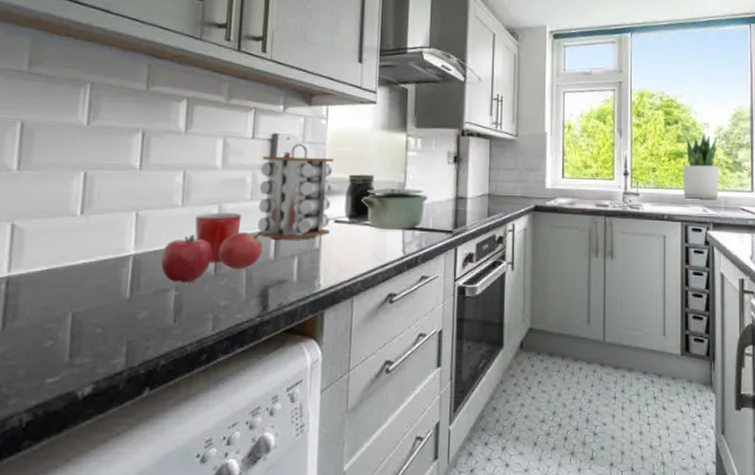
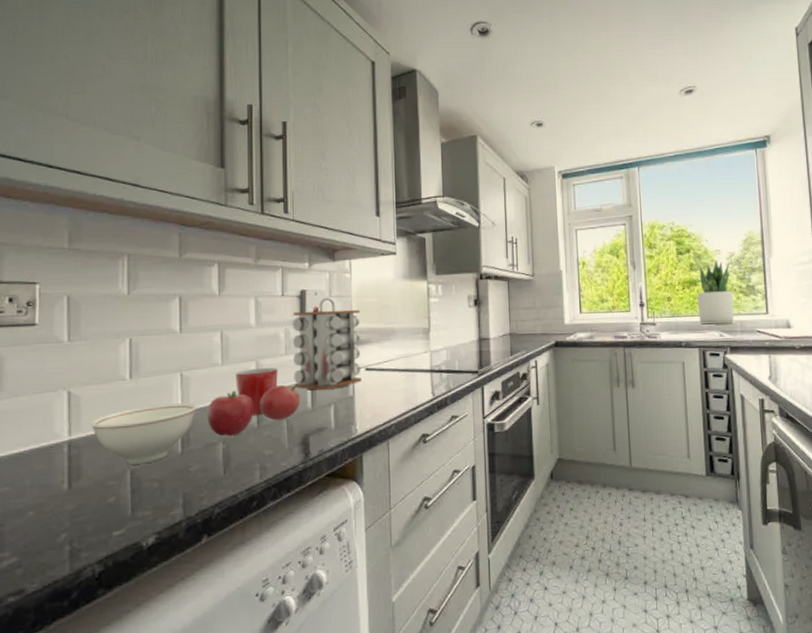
bowl: none [33,243,152,307] -> present [91,402,198,465]
jar: present [344,174,377,222] -> none [374,323,403,369]
saucepan: present [361,188,428,231] -> none [389,333,453,375]

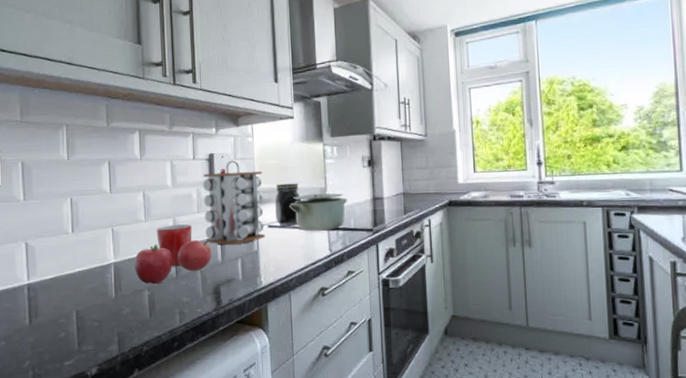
bowl: present [91,402,198,465] -> none [44,254,127,306]
jar: none [374,323,403,369] -> present [275,183,302,226]
saucepan: none [389,333,453,375] -> present [289,192,348,232]
planter: present [697,260,734,325] -> none [600,115,643,183]

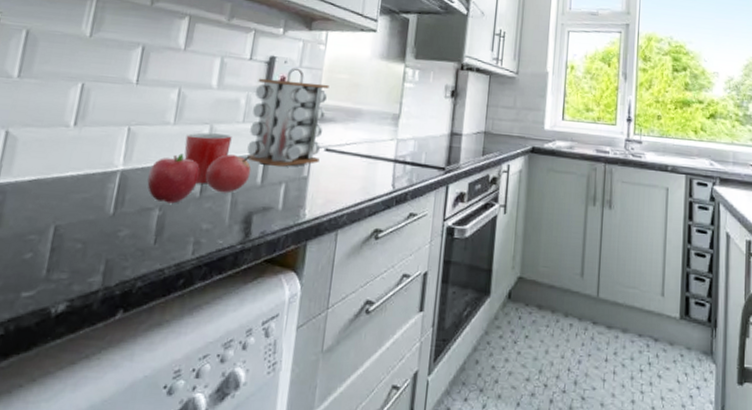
jar: present [275,183,302,226] -> none [335,102,370,153]
saucepan: present [289,192,348,232] -> none [354,118,423,164]

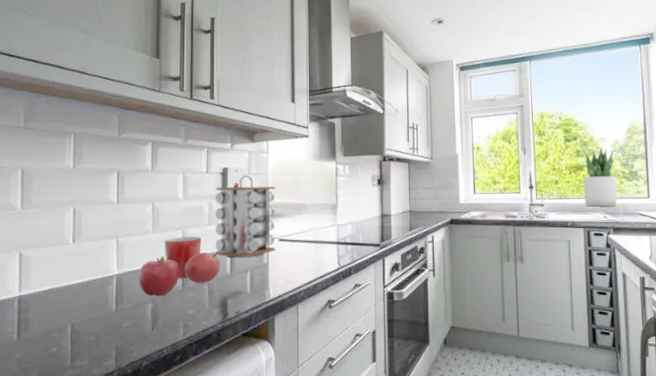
planter: none [689,83,728,153] -> present [583,148,618,207]

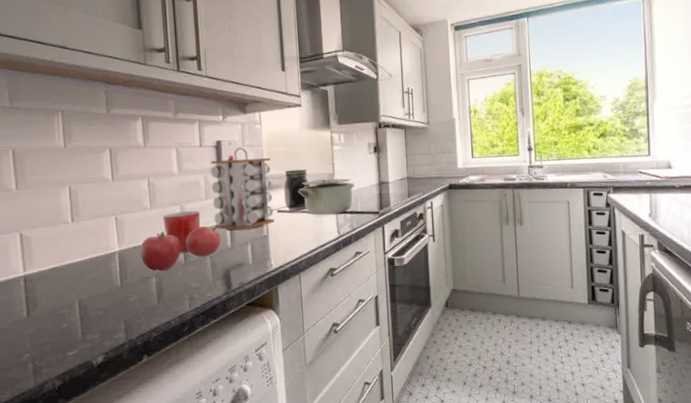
jar: none [287,199,313,240] -> present [284,169,310,211]
saucepan: none [300,208,357,246] -> present [298,177,355,216]
planter: present [583,148,618,207] -> none [582,106,618,167]

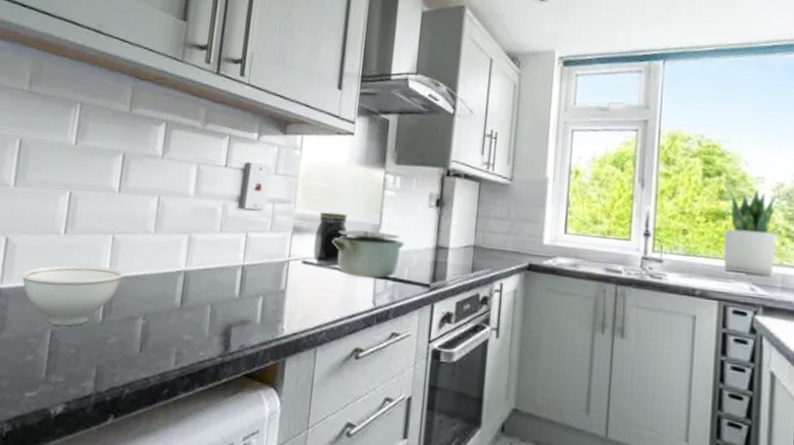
bowl: none [41,242,132,296] -> present [21,265,125,327]
fruit: present [140,231,181,271] -> none [131,263,181,314]
mug: present [163,211,201,253] -> none [164,242,210,295]
fruit: present [185,224,221,258] -> none [185,265,229,305]
spice rack: present [210,147,275,231] -> none [224,174,306,280]
planter: none [582,106,618,167] -> present [723,191,776,276]

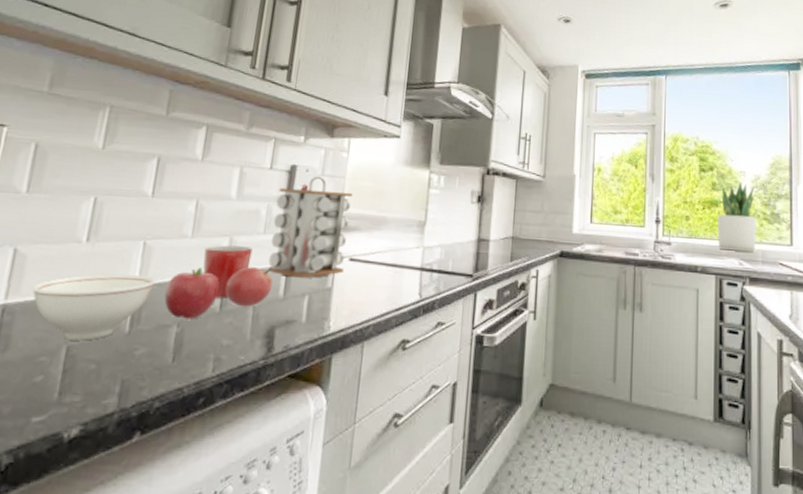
fruit: none [131,263,181,314] -> present [164,267,220,320]
mug: none [164,242,210,295] -> present [202,245,253,299]
fruit: none [185,265,229,305] -> present [225,267,273,307]
spice rack: none [224,174,306,280] -> present [268,176,353,279]
jar: present [313,211,348,267] -> none [360,210,395,262]
saucepan: present [332,229,405,279] -> none [379,226,449,272]

